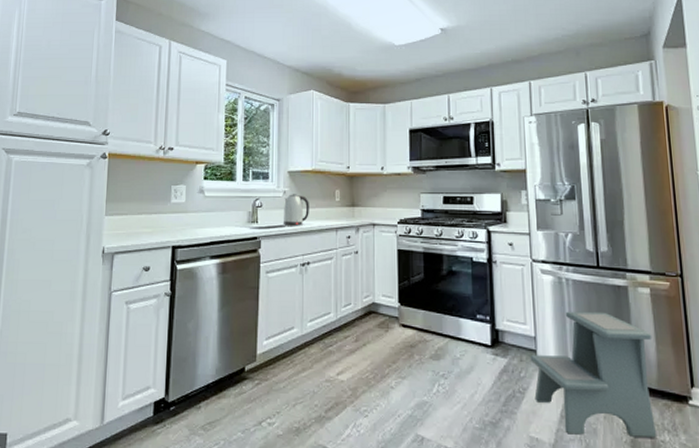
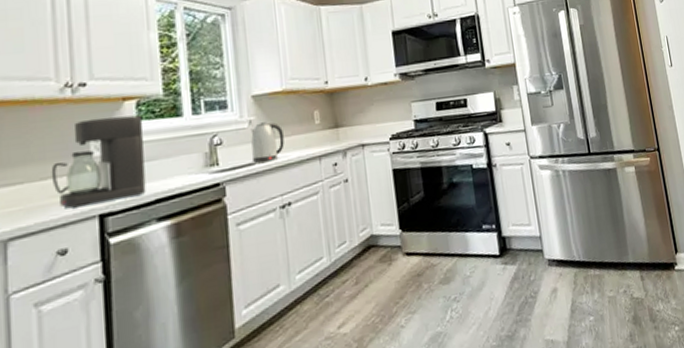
coffee maker: none [145,174,208,238] -> present [51,115,146,209]
step stool: present [530,311,657,438] -> none [537,197,654,328]

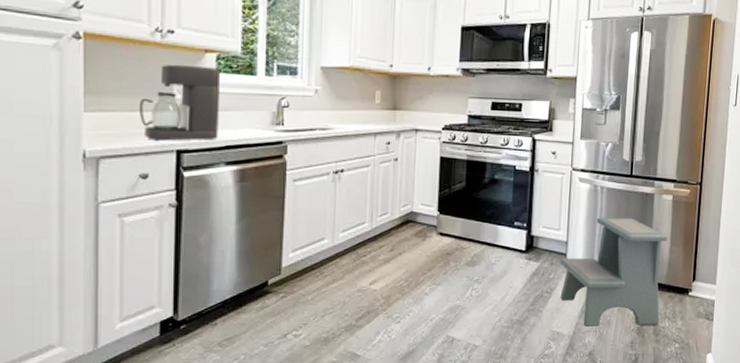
kettle: present [250,122,284,163] -> none [313,93,345,130]
step stool: none [537,197,654,328] -> present [560,217,668,327]

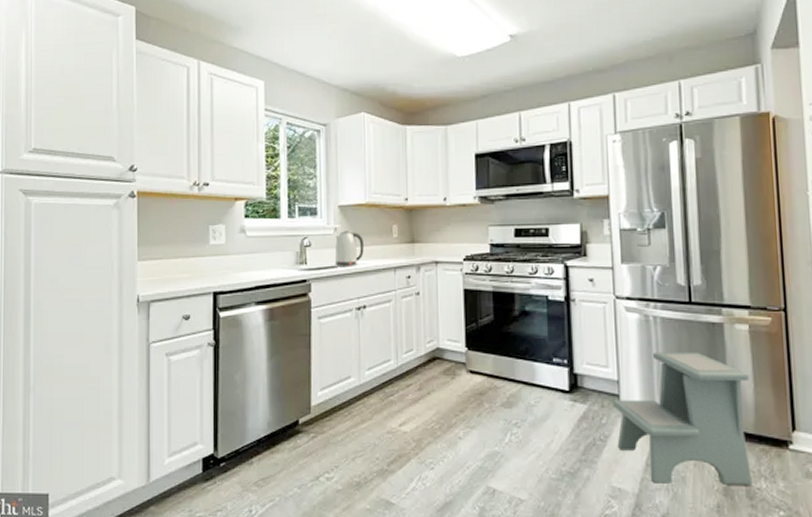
coffee maker: present [139,64,221,141] -> none [181,213,250,284]
kettle: none [313,93,345,130] -> present [334,231,364,266]

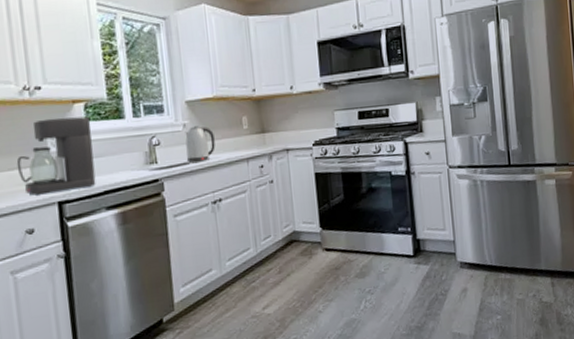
coffee maker: none [181,213,250,284] -> present [16,116,96,196]
step stool: present [612,352,753,485] -> none [450,207,562,325]

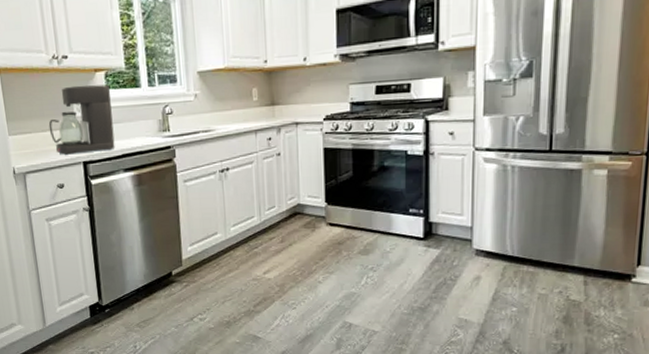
kettle: present [185,126,215,162] -> none [196,96,225,132]

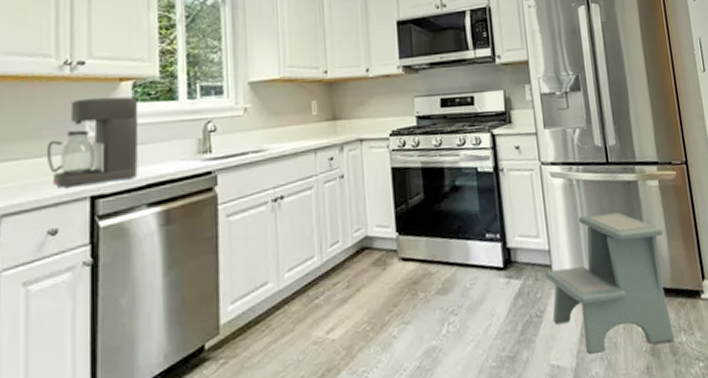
step stool: none [464,197,602,315] -> present [545,211,675,354]

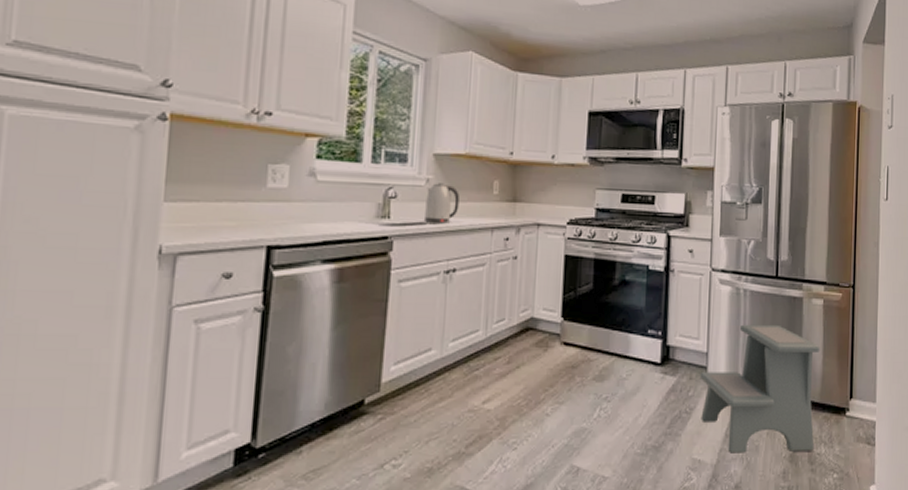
coffee maker: present [46,96,139,189] -> none [226,149,322,235]
kettle: none [245,110,279,152] -> present [423,183,460,224]

